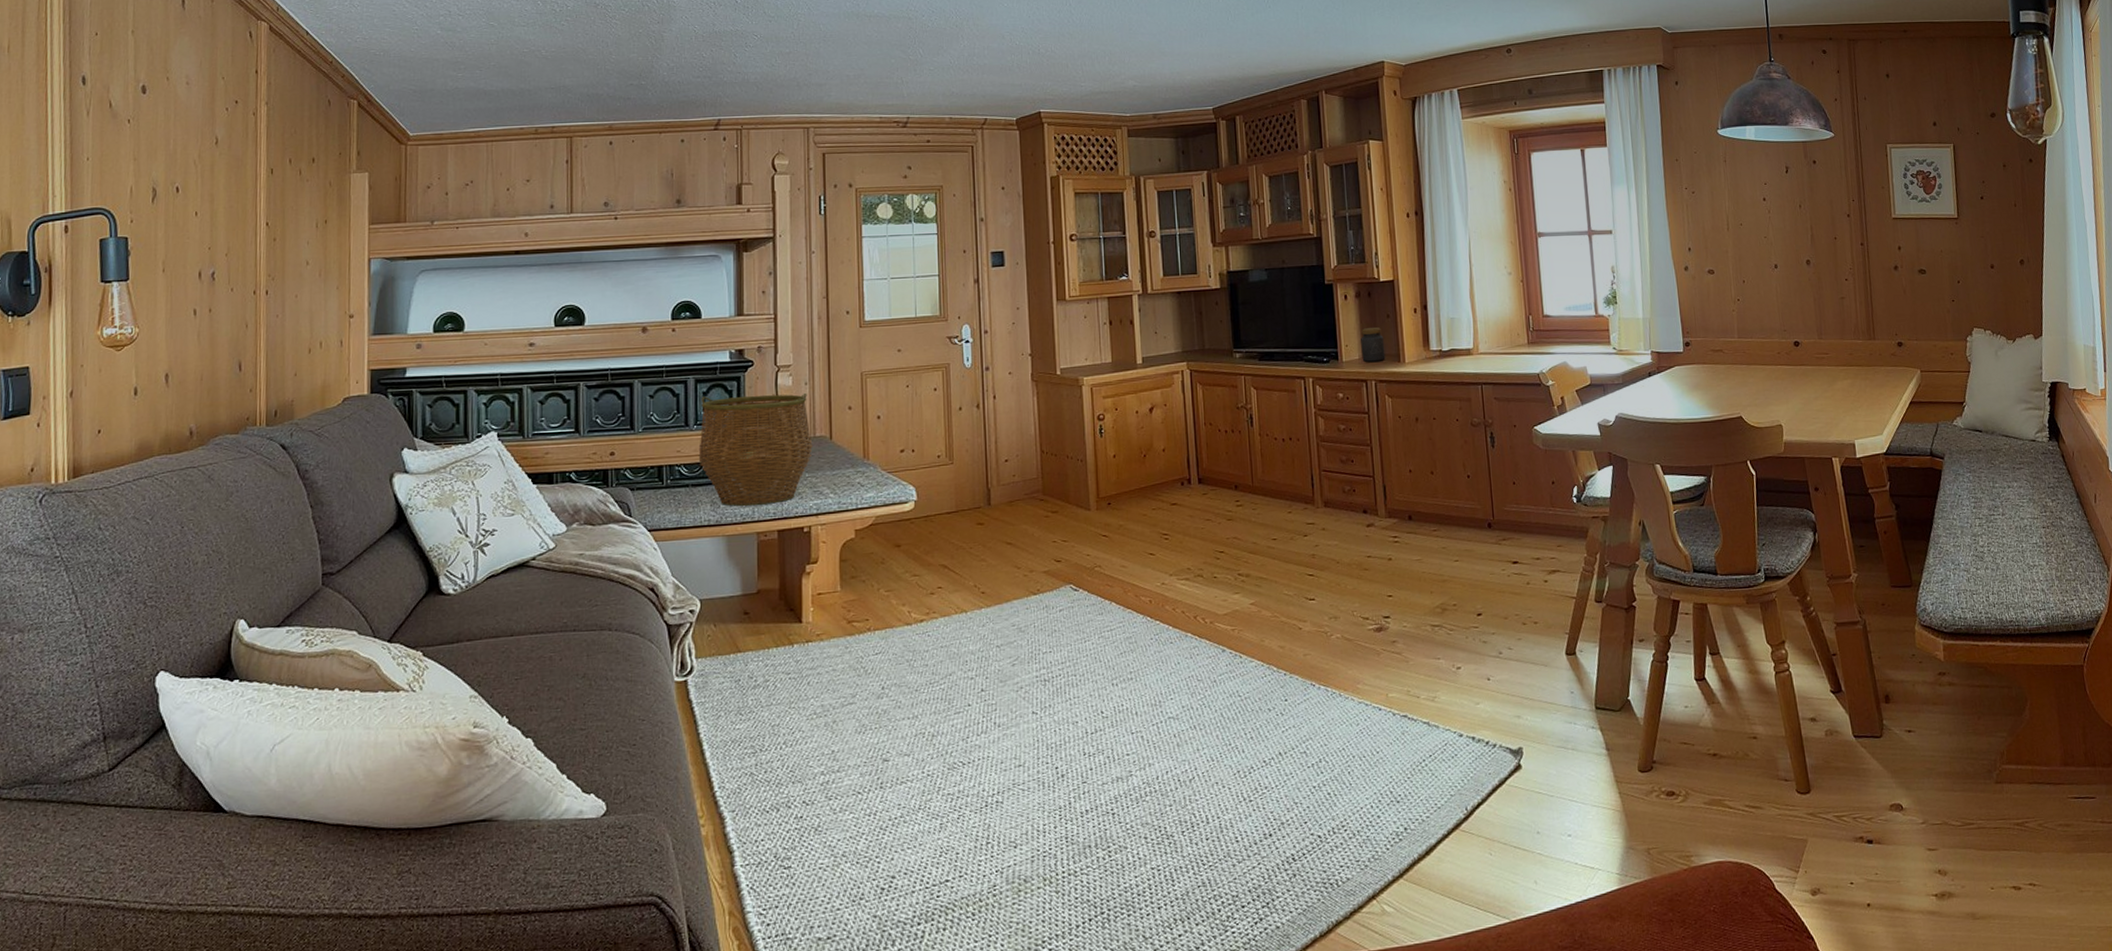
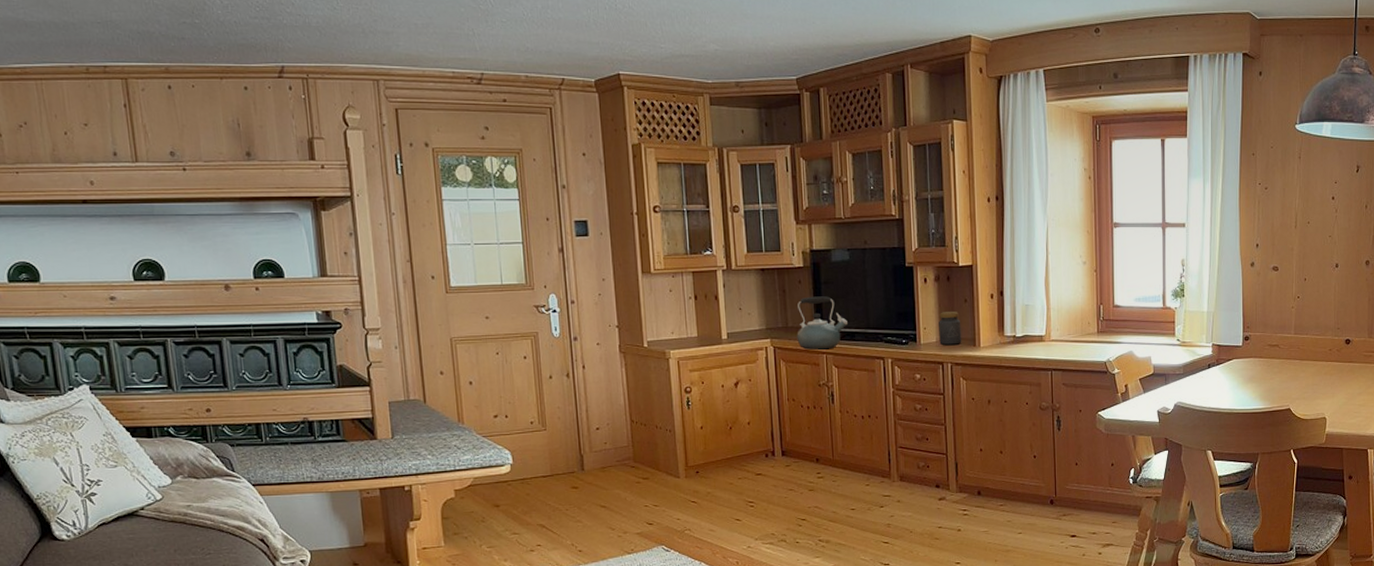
basket: present [698,394,813,506] -> none [292,357,408,464]
kettle: none [1214,317,1267,373] -> present [797,296,849,351]

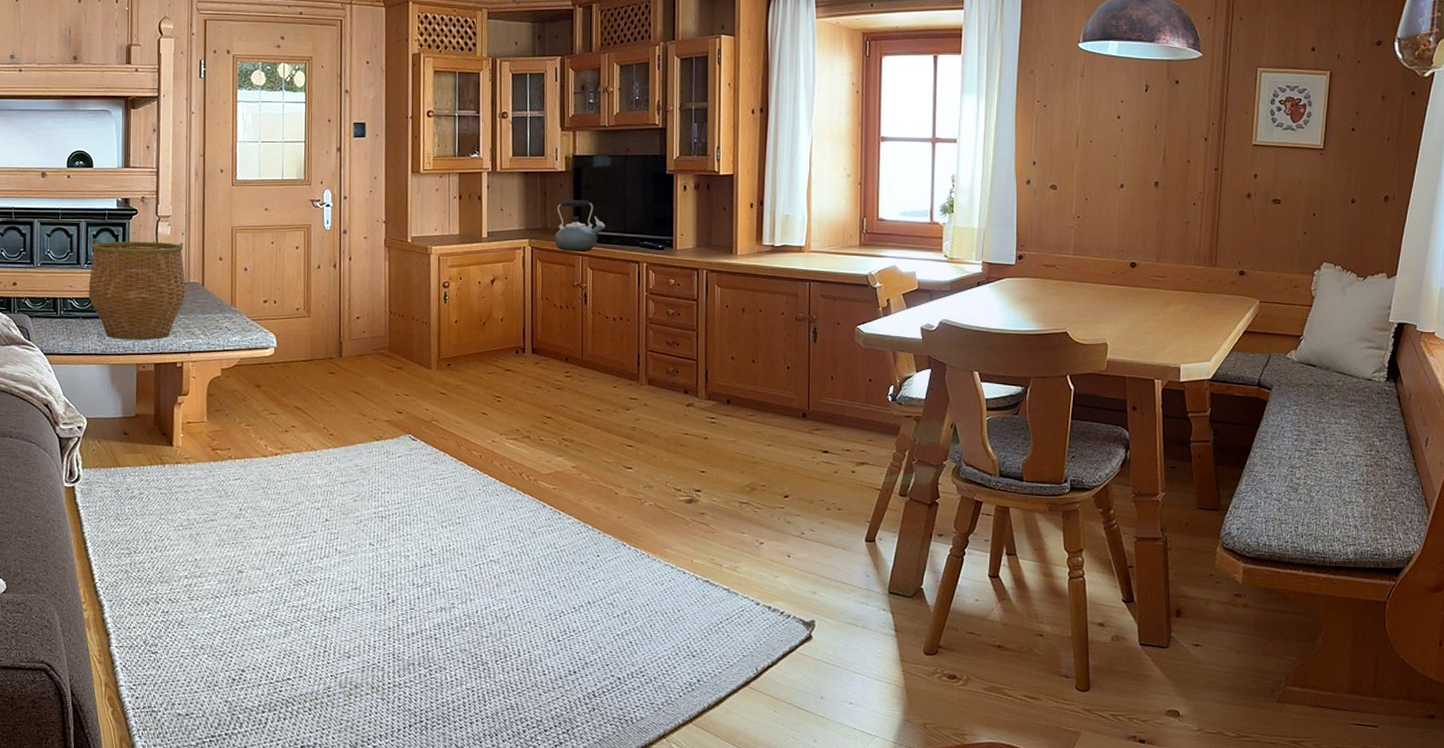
basket: none [292,357,408,464] -> present [88,239,187,340]
jar: present [939,312,962,346] -> none [696,219,719,253]

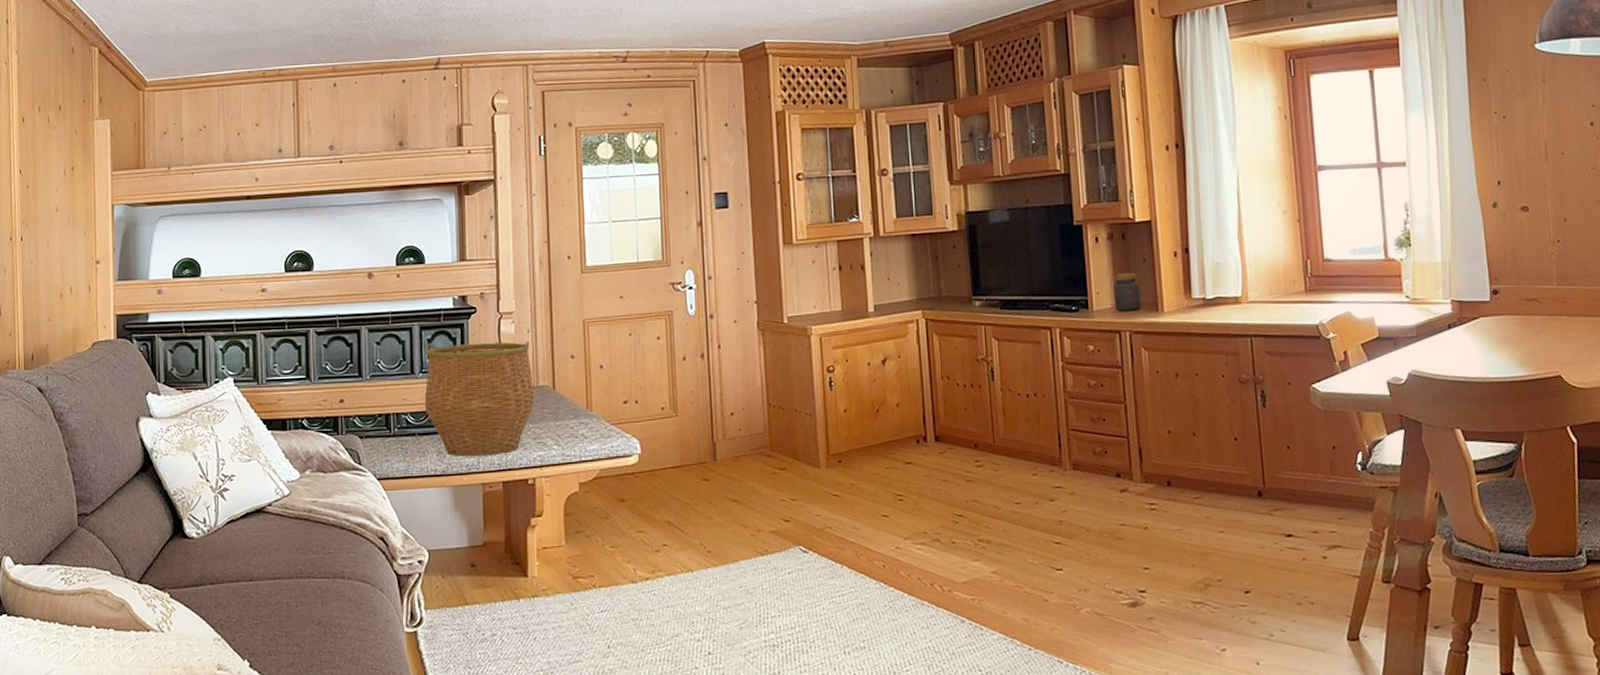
kettle: present [554,200,606,252] -> none [951,261,1010,322]
jar: none [696,219,719,253] -> present [1114,273,1142,312]

